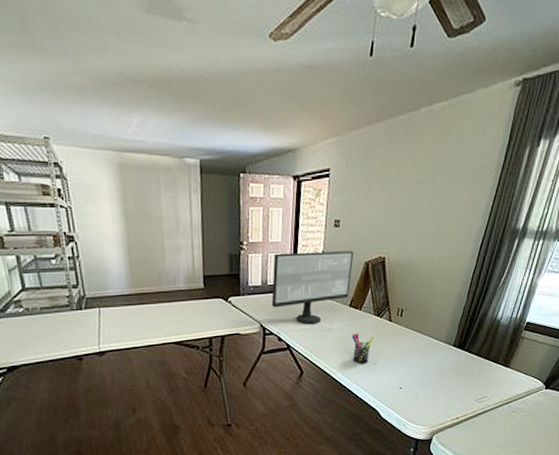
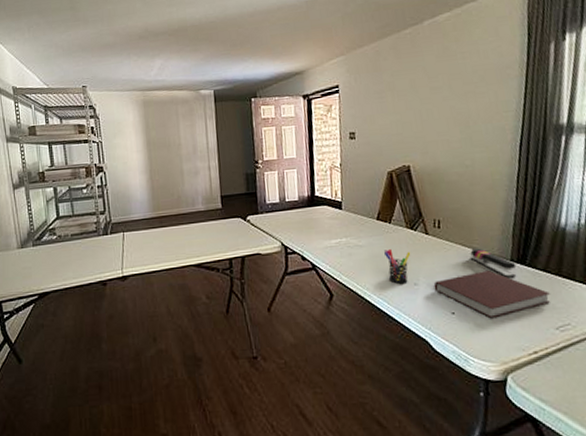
computer monitor: present [271,251,354,325] -> none [290,161,375,242]
notebook: none [389,353,478,393] -> present [434,269,551,319]
stapler: none [422,334,457,360] -> present [469,248,517,278]

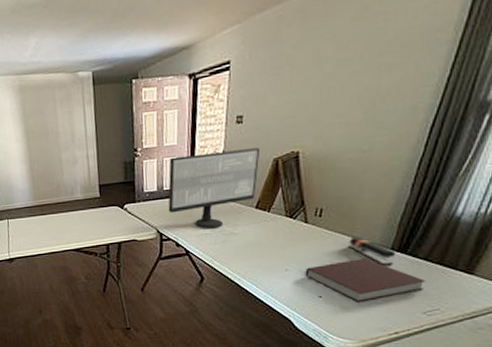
computer monitor: none [290,161,375,242] -> present [168,148,260,229]
pen holder: present [384,249,411,285] -> none [259,237,286,270]

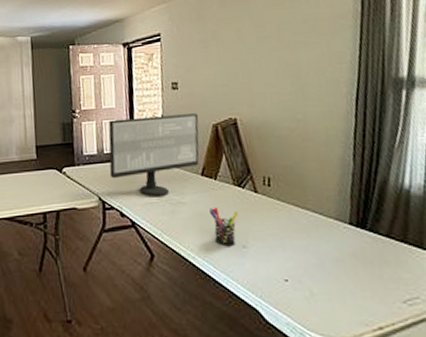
pen holder: none [259,237,286,270] -> present [209,208,239,247]
notebook: present [305,257,427,303] -> none [264,233,397,288]
stapler: present [347,236,396,266] -> none [303,209,357,244]

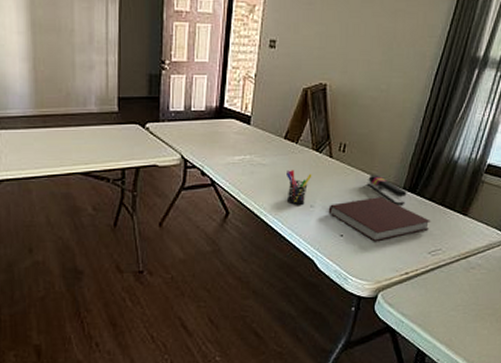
computer monitor: present [108,113,200,198] -> none [195,75,291,158]
notebook: none [264,233,397,288] -> present [328,196,432,242]
stapler: none [303,209,357,244] -> present [367,174,407,205]

